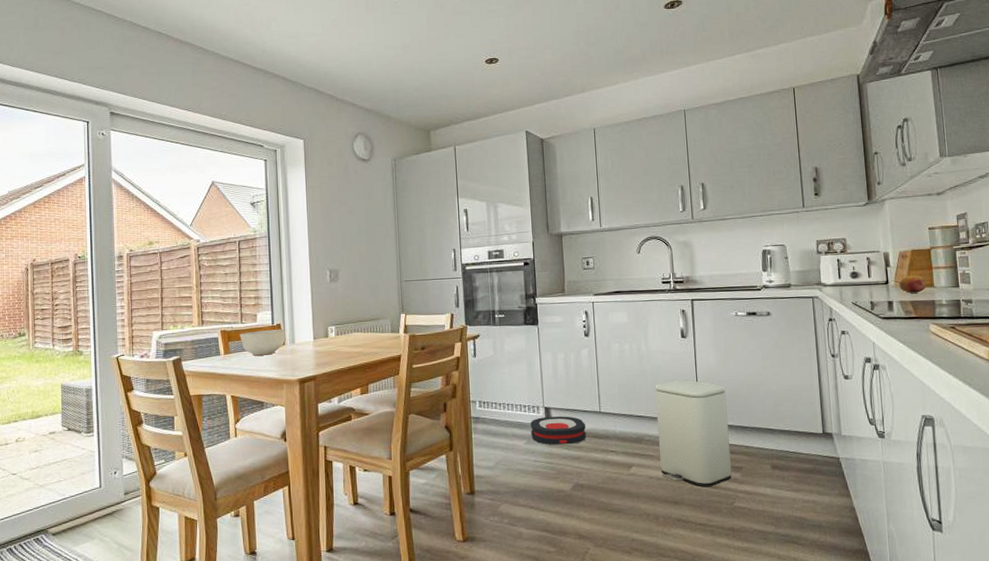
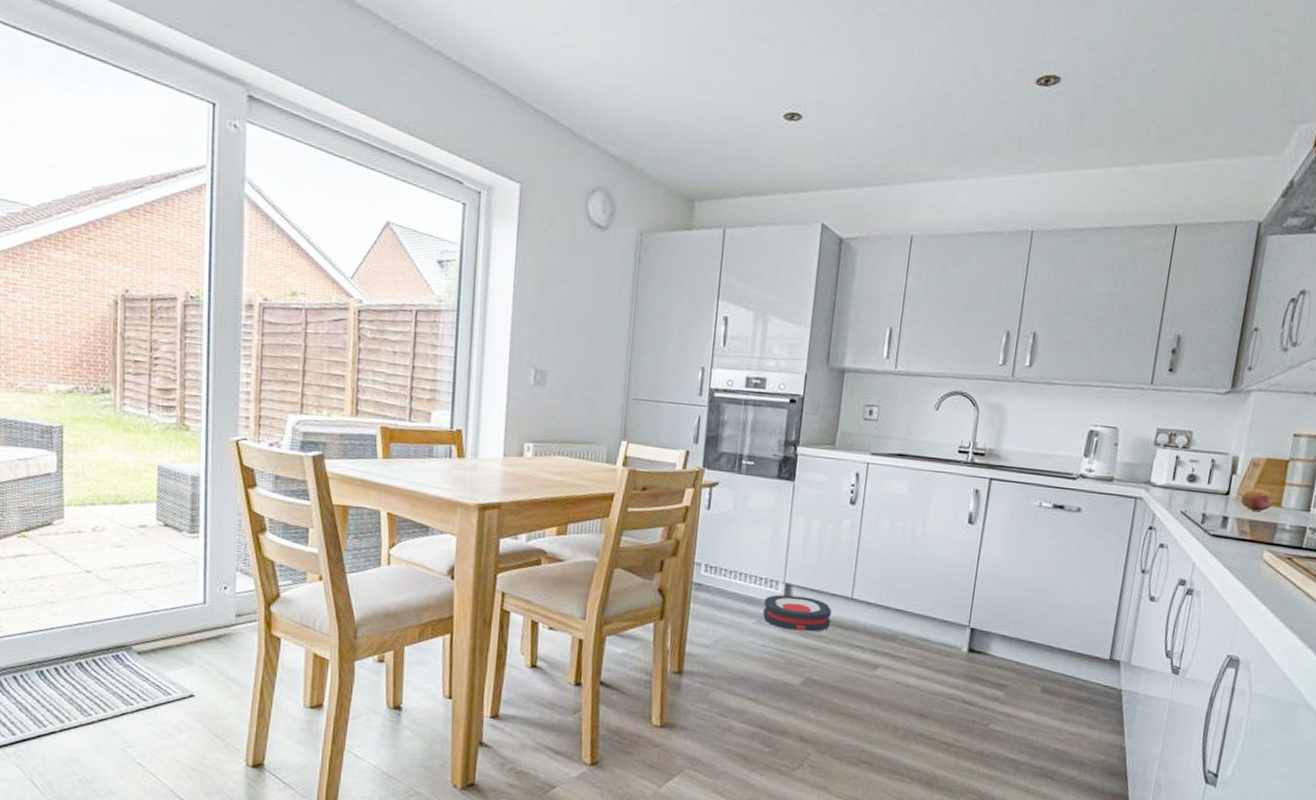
bowl: present [239,328,285,356] -> none [405,433,467,468]
pedal bin: present [654,379,732,487] -> none [911,573,1008,703]

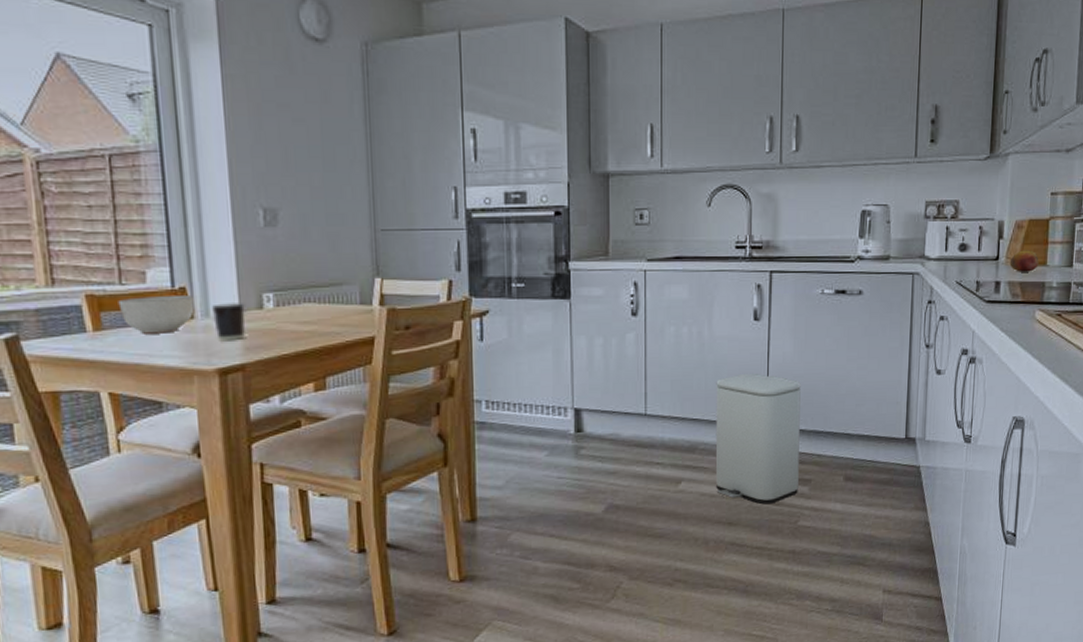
bowl: none [405,433,467,468] -> present [118,294,194,334]
mug: none [480,447,508,481] -> present [212,301,246,340]
robot vacuum: present [763,594,832,632] -> none [555,419,626,457]
pedal bin: none [911,573,1008,703] -> present [715,373,801,505]

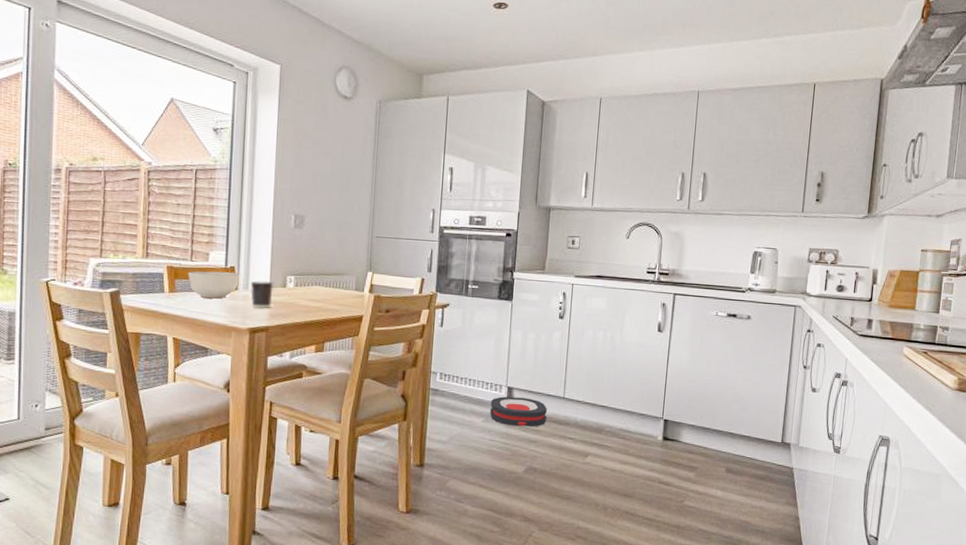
robot vacuum: none [555,419,626,457] -> present [490,396,547,427]
pedal bin: present [715,373,801,505] -> none [616,373,694,484]
fruit: present [1009,250,1039,272] -> none [881,295,909,314]

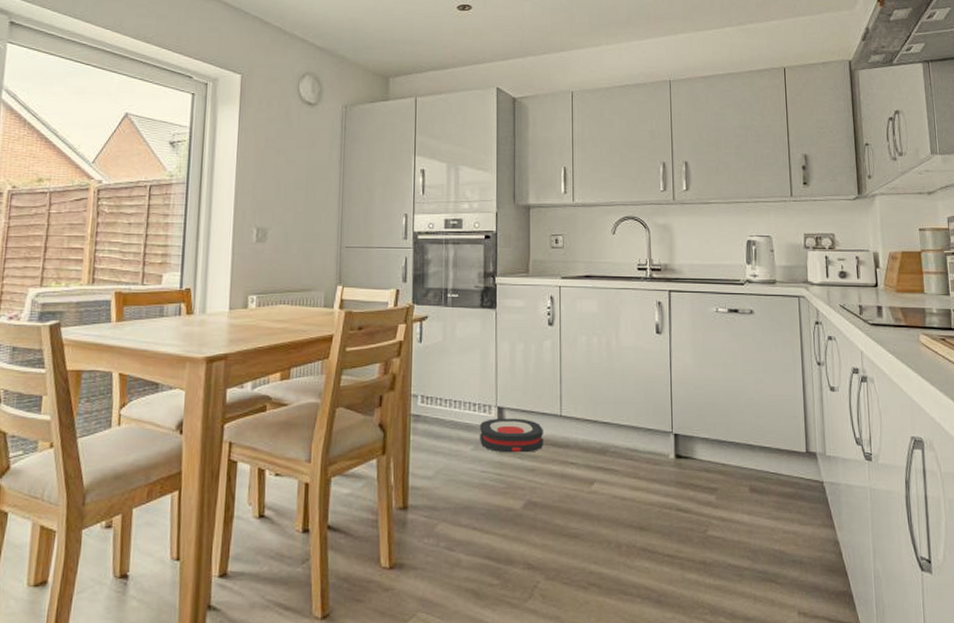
bowl: present [188,271,239,299] -> none [138,294,195,326]
mug: present [251,280,274,308] -> none [208,301,234,333]

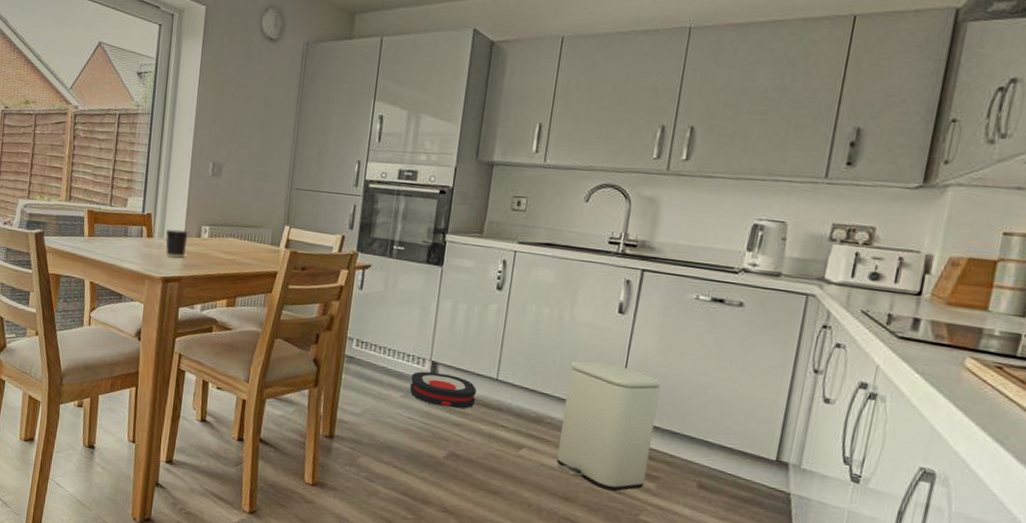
mug: none [208,301,234,333] -> present [165,229,188,258]
pedal bin: none [624,381,705,511] -> present [556,361,661,491]

